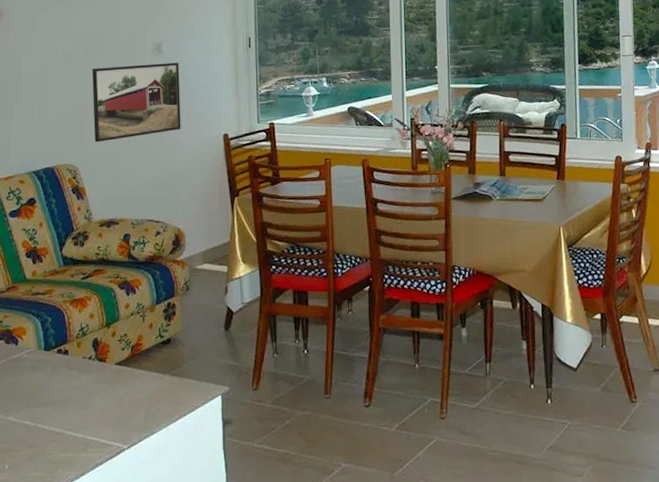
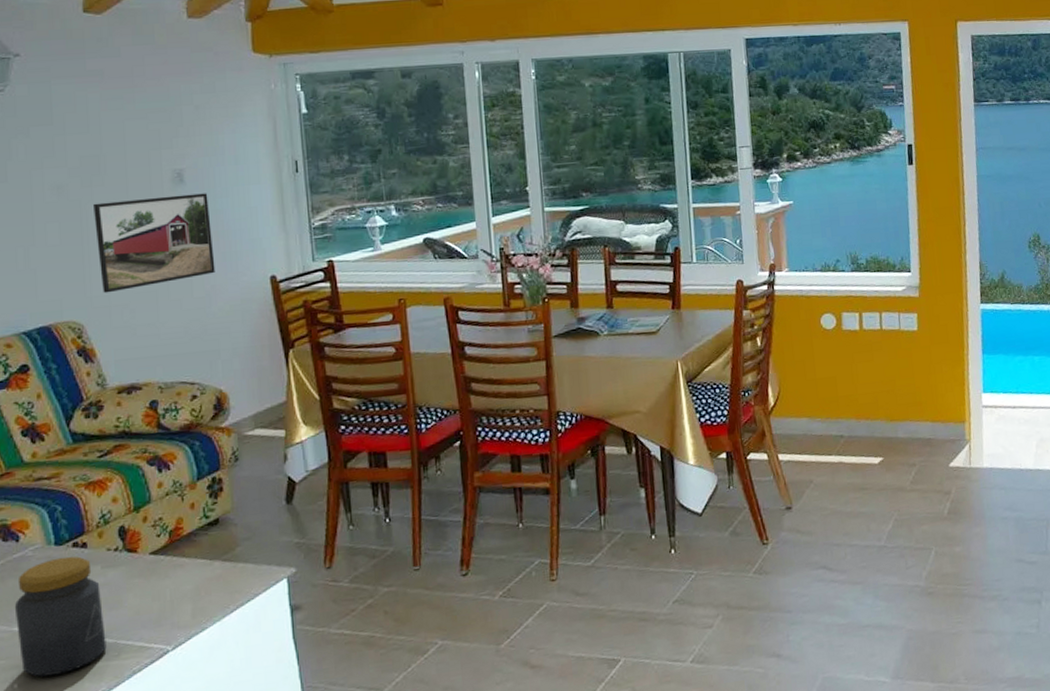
jar: none [10,360,77,461] -> present [14,556,107,677]

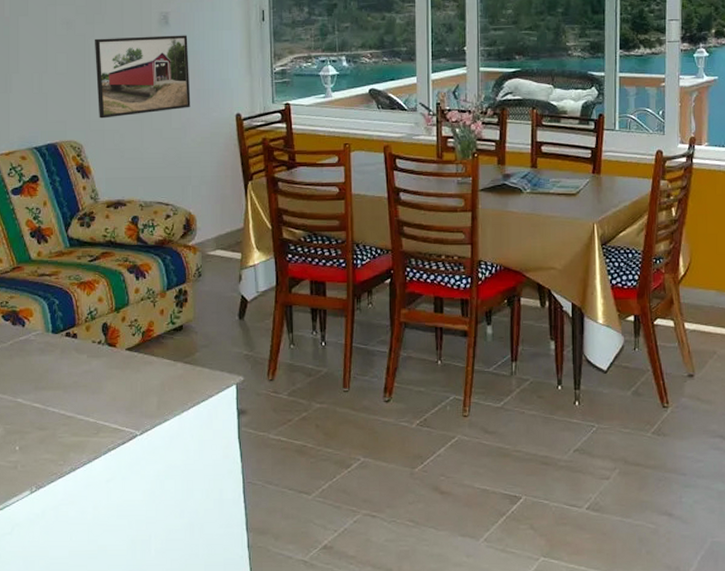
jar: present [14,556,107,677] -> none [19,344,88,443]

